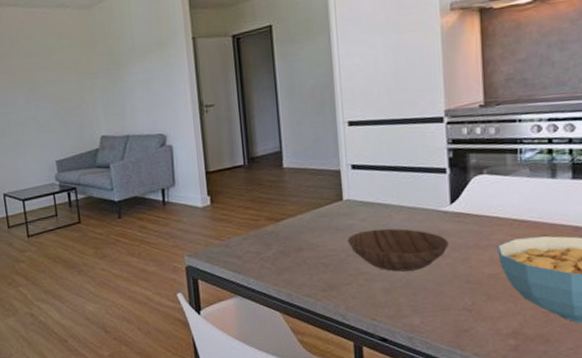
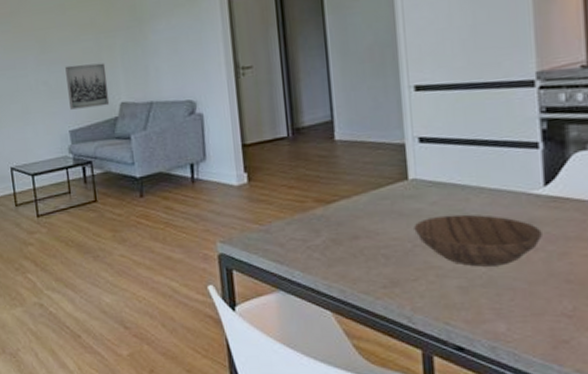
wall art: none [52,101,92,142] -> present [65,63,110,110]

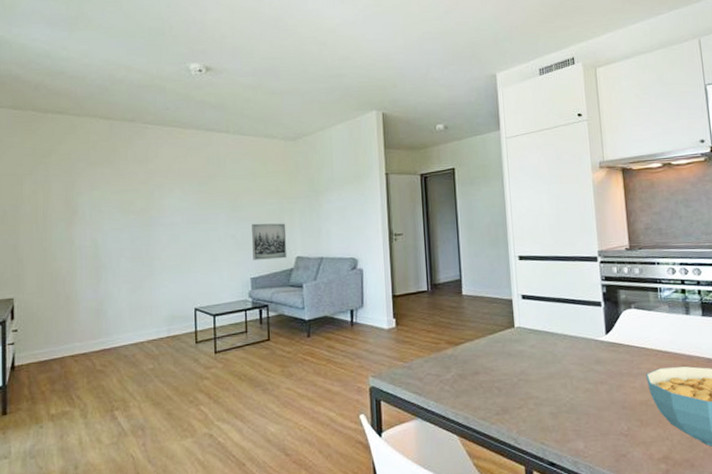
bowl: present [414,214,542,267] -> none [518,355,606,397]

